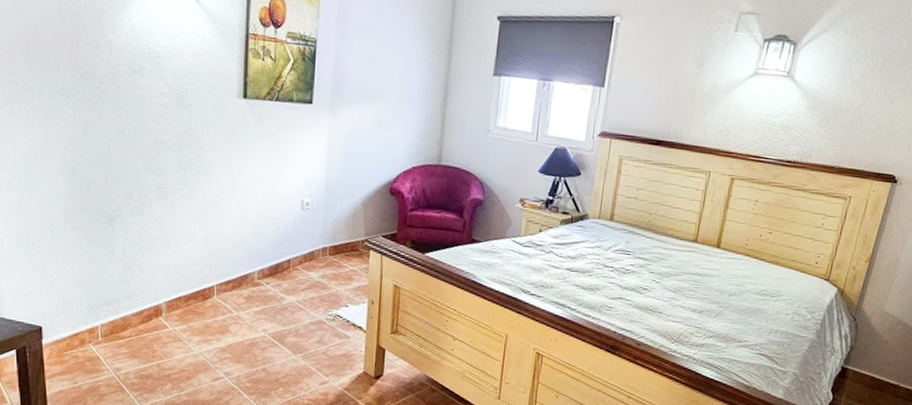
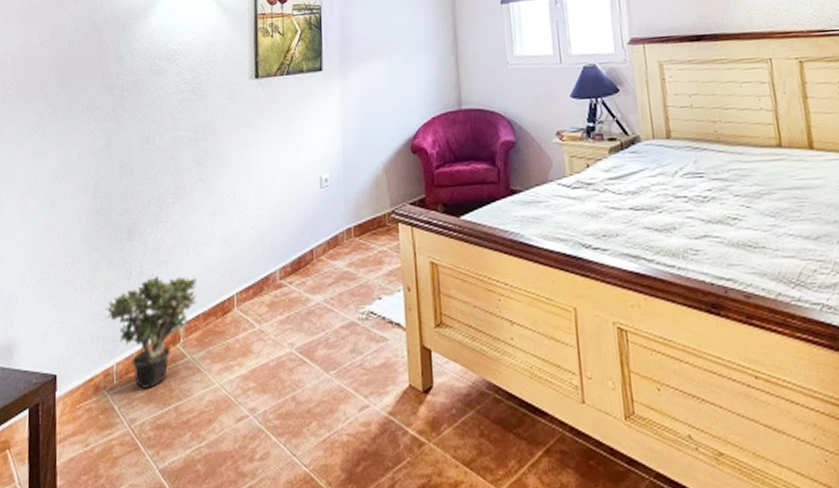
potted plant: none [89,259,179,348] -> present [106,275,197,389]

